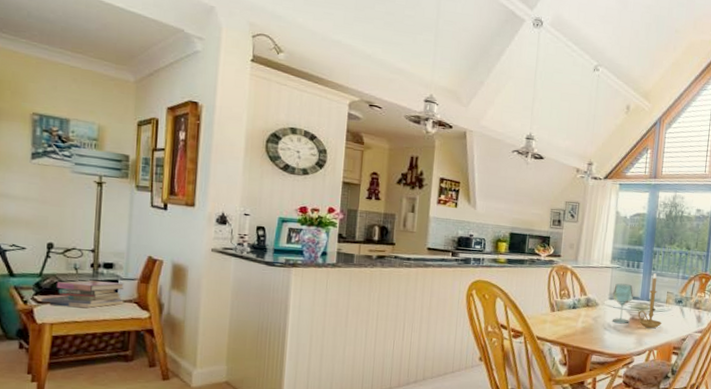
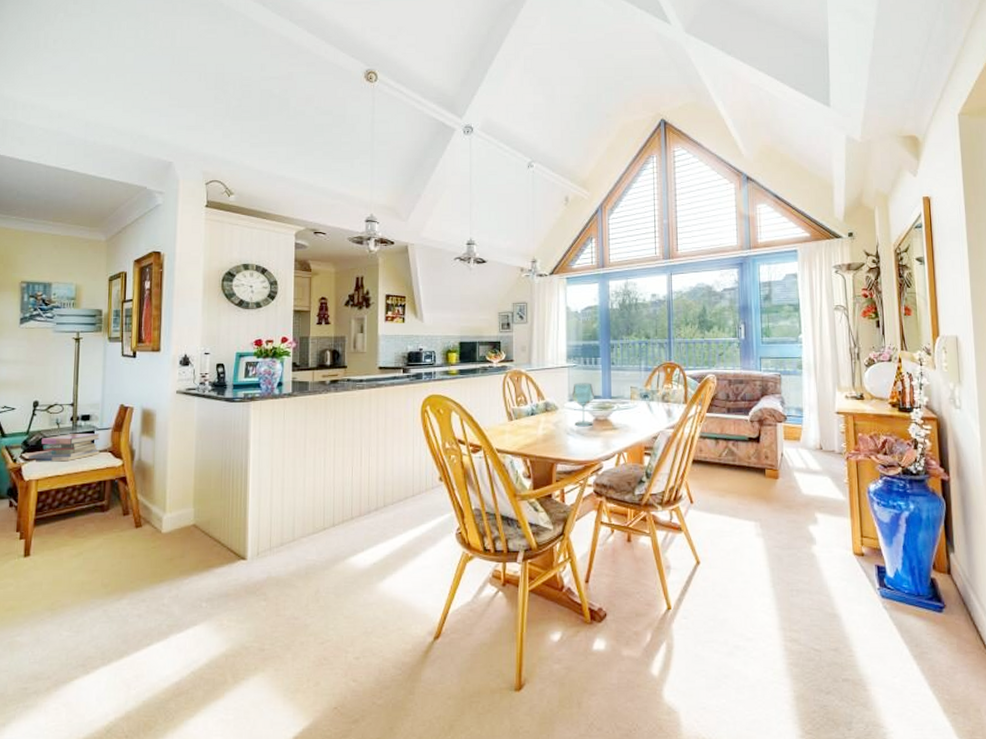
candle holder: present [638,273,662,329] -> none [601,368,629,429]

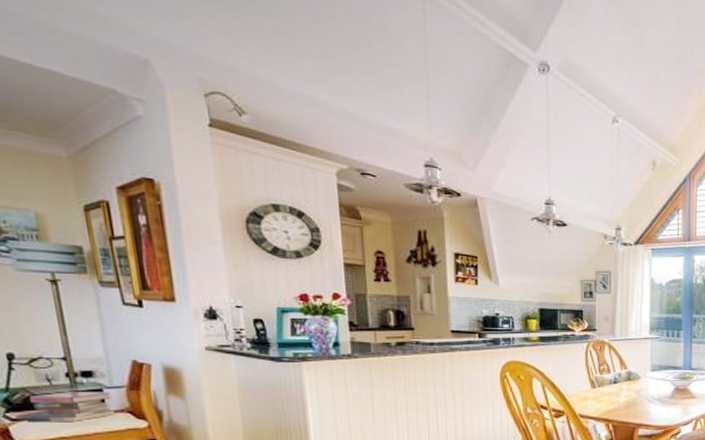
wine glass: present [571,383,595,427] -> none [654,354,676,395]

